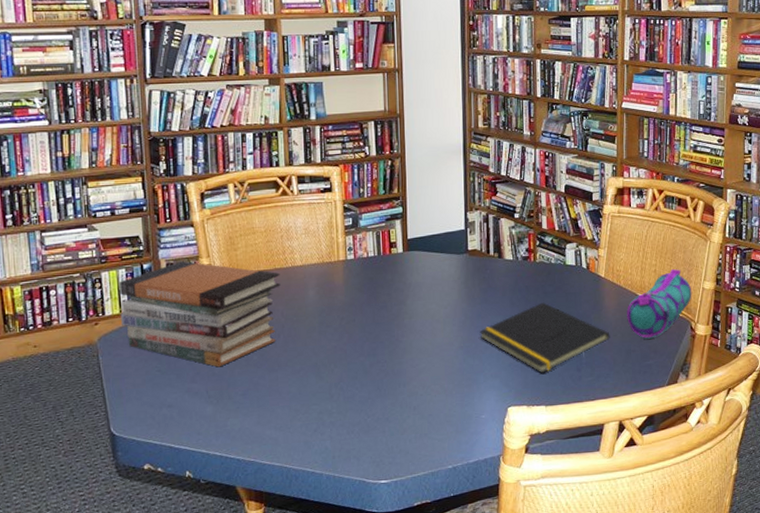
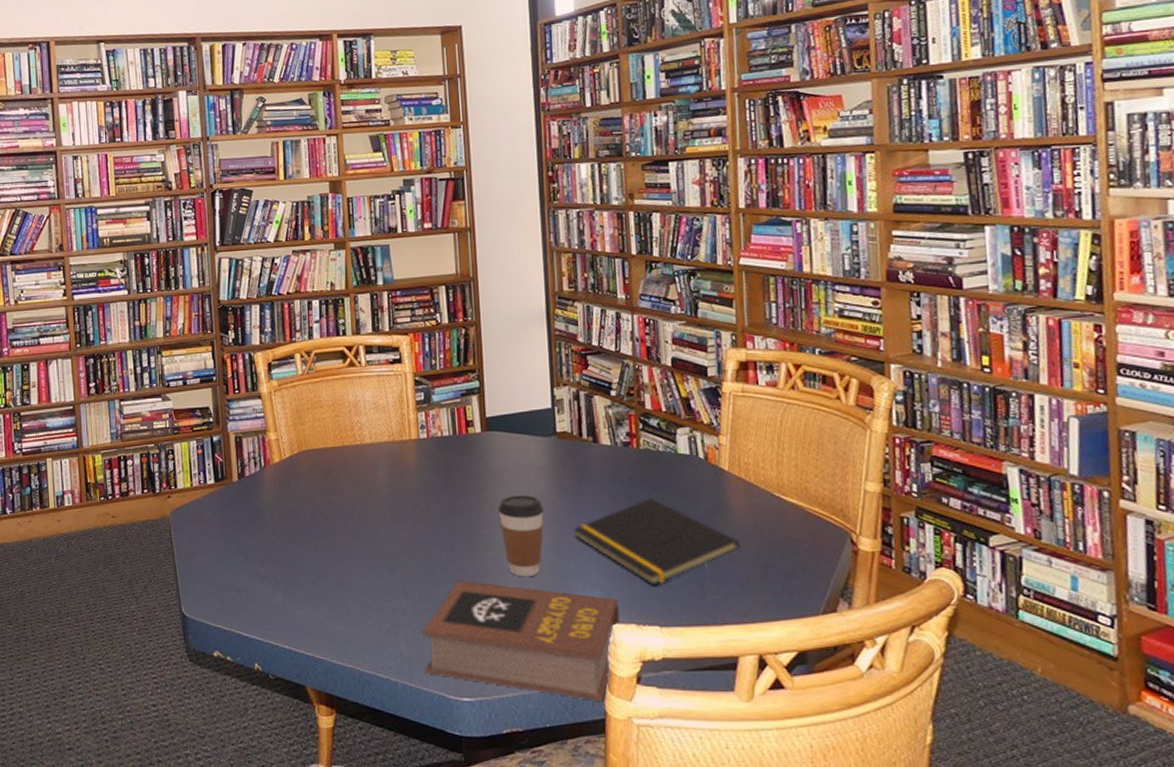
book stack: present [118,261,281,367] -> none [190,435,349,551]
book: none [346,381,514,471] -> present [423,580,620,702]
coffee cup: none [415,304,455,375] -> present [497,495,544,578]
pencil case: present [626,269,692,339] -> none [759,464,850,552]

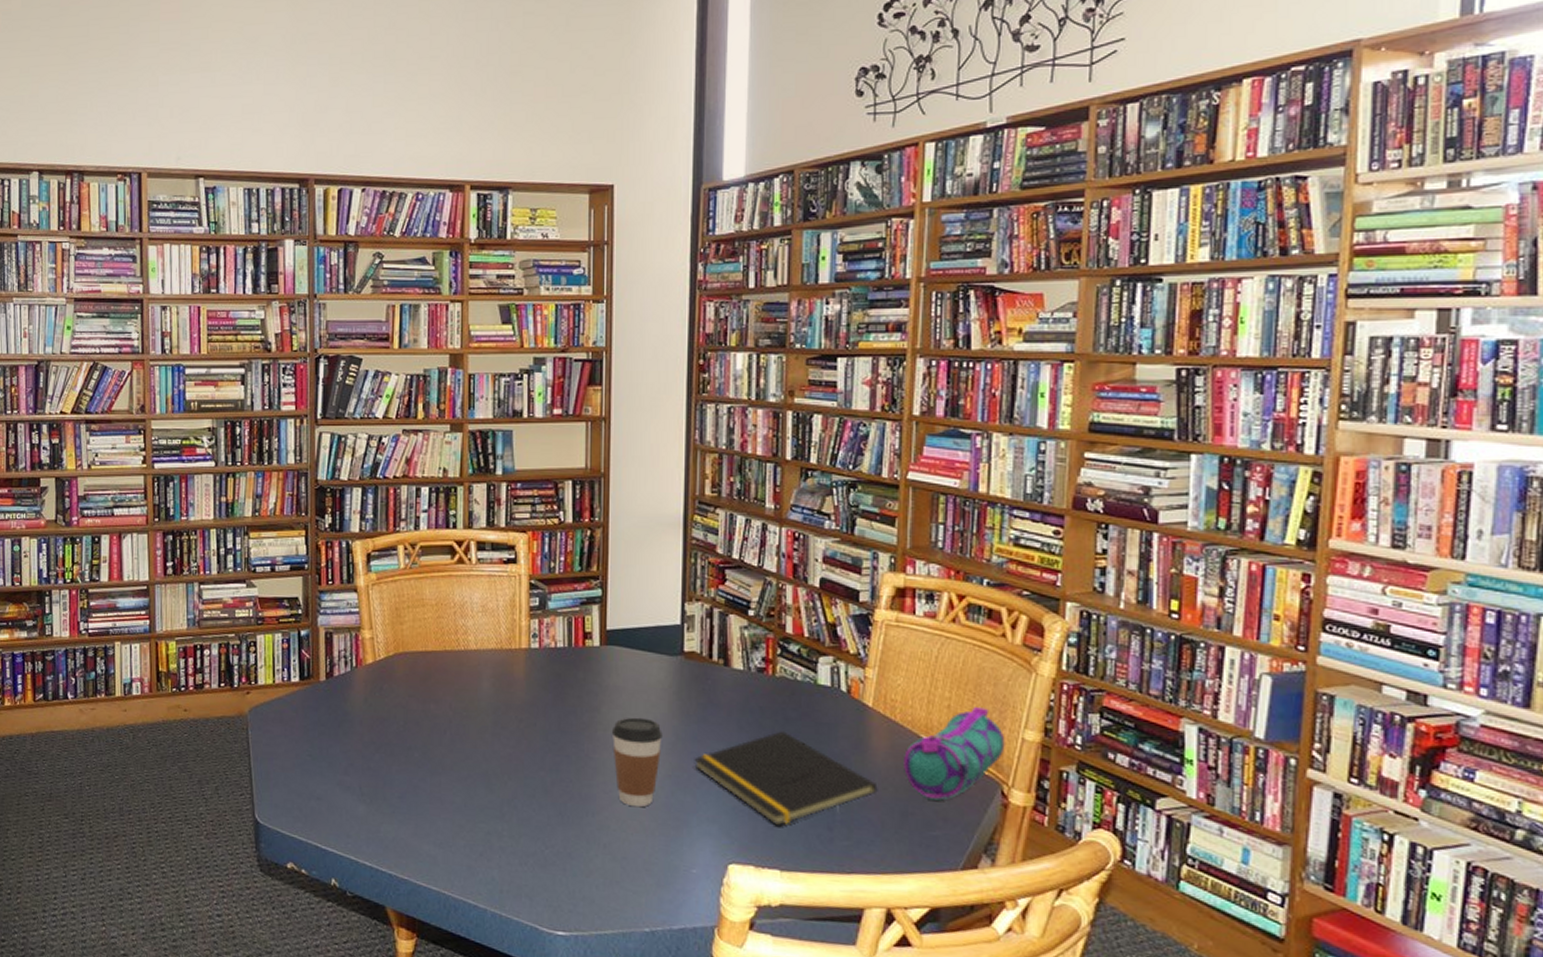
book: present [423,580,620,702] -> none [518,805,736,947]
pencil case: none [759,464,850,552] -> present [902,707,1005,801]

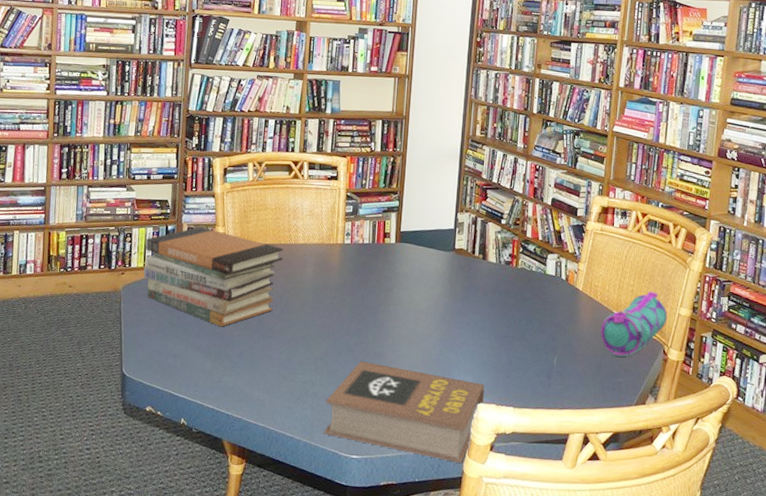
book stack: none [273,631,450,761] -> present [143,227,284,327]
book: none [518,805,736,947] -> present [324,360,484,464]
coffee cup: present [611,717,663,808] -> none [400,296,437,363]
notepad: present [694,731,878,826] -> none [458,307,583,376]

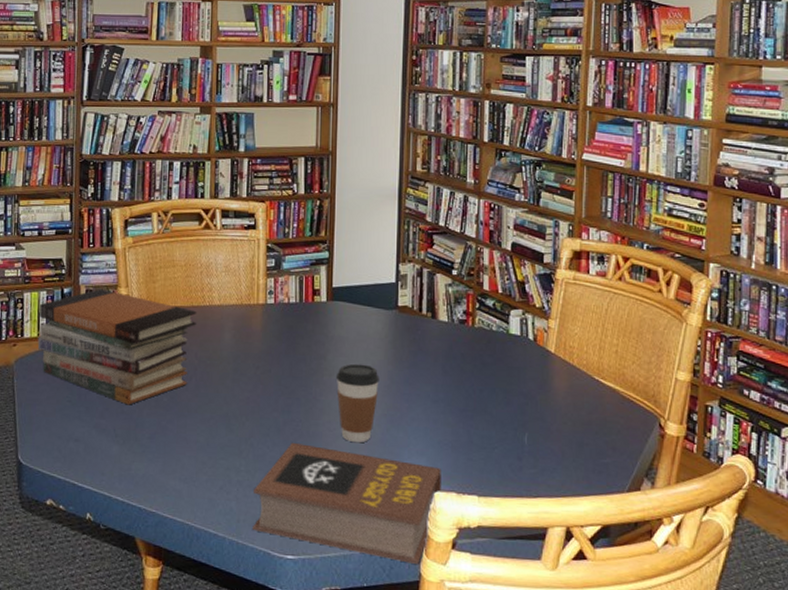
coffee cup: none [400,296,437,363] -> present [335,363,379,443]
pencil case: present [600,292,668,357] -> none [579,352,662,433]

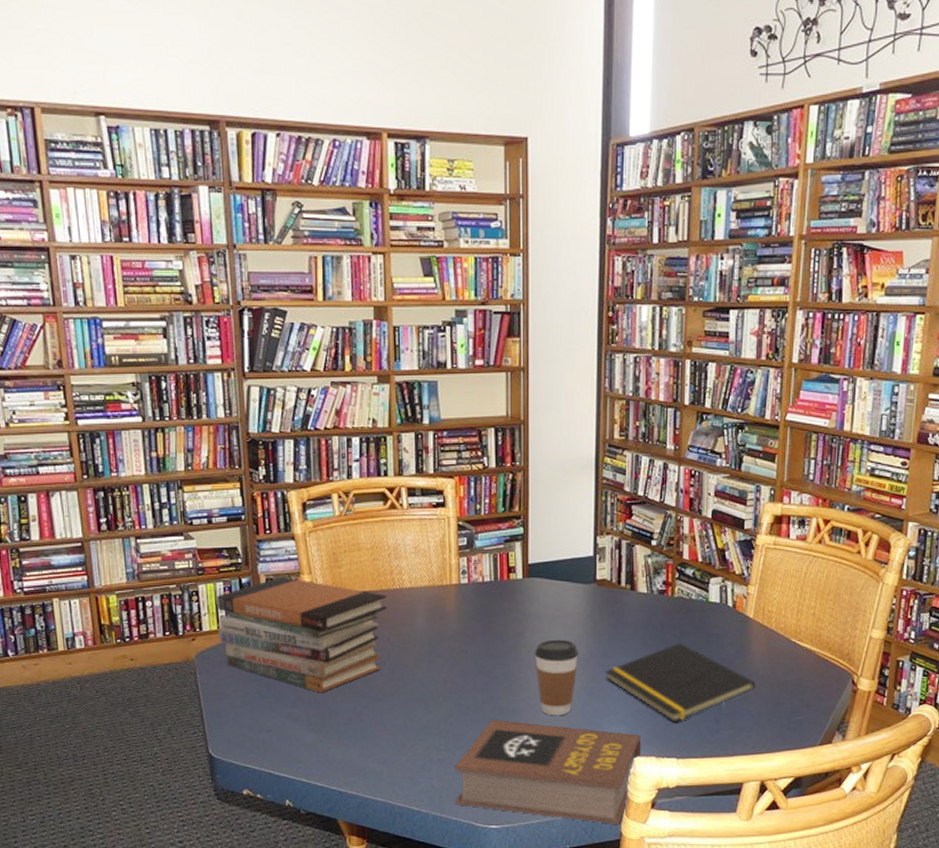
notepad: none [406,374,559,458] -> present [605,643,756,723]

